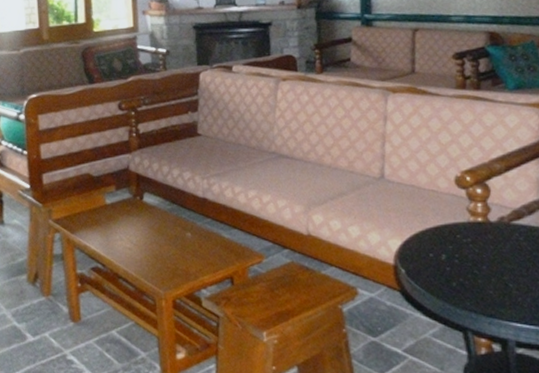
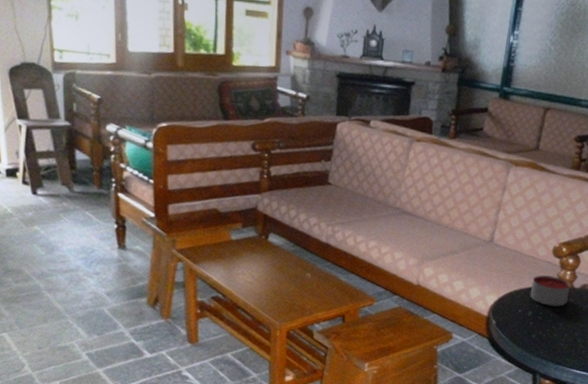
candle: none [438,210,486,246] -> present [529,275,571,307]

